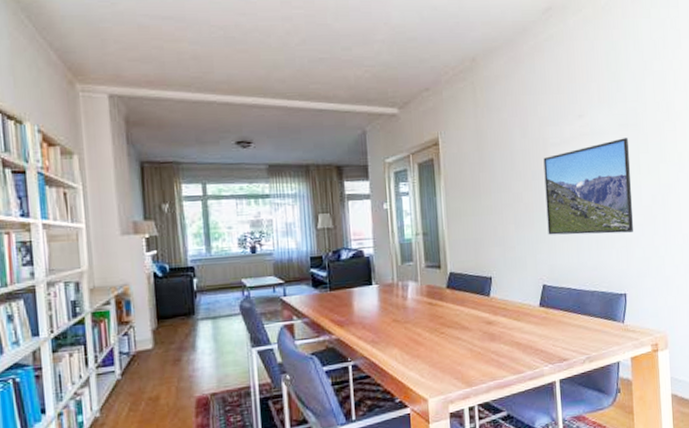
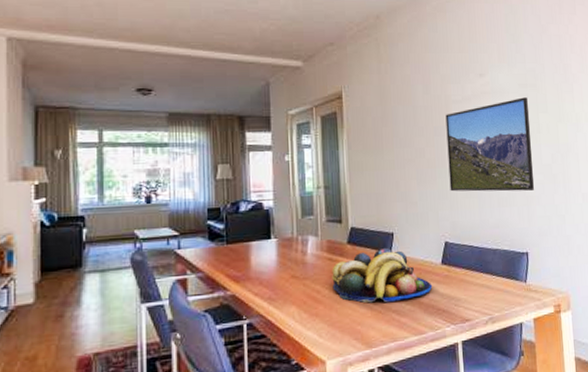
fruit bowl: none [432,291,531,345] -> present [332,247,433,303]

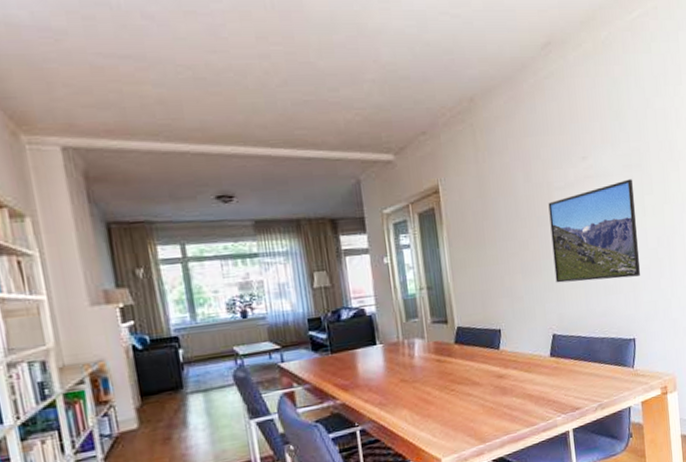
fruit bowl: present [332,247,433,303] -> none [441,344,542,400]

